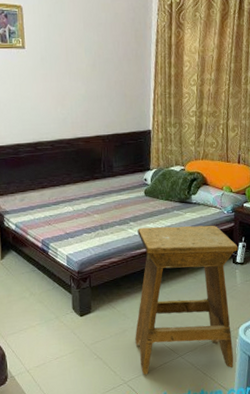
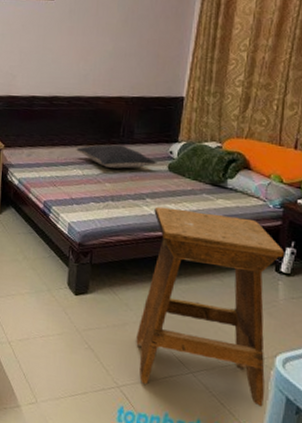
pillow: none [64,179,135,201] -> present [76,144,157,169]

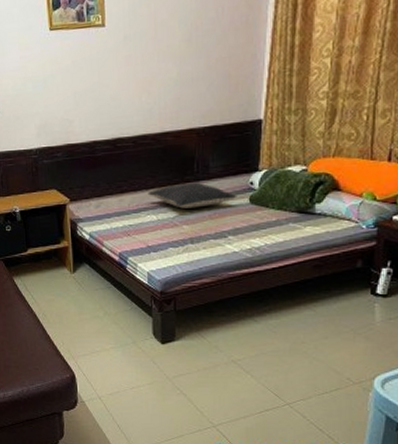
stool: present [136,206,284,407] -> none [229,242,379,428]

